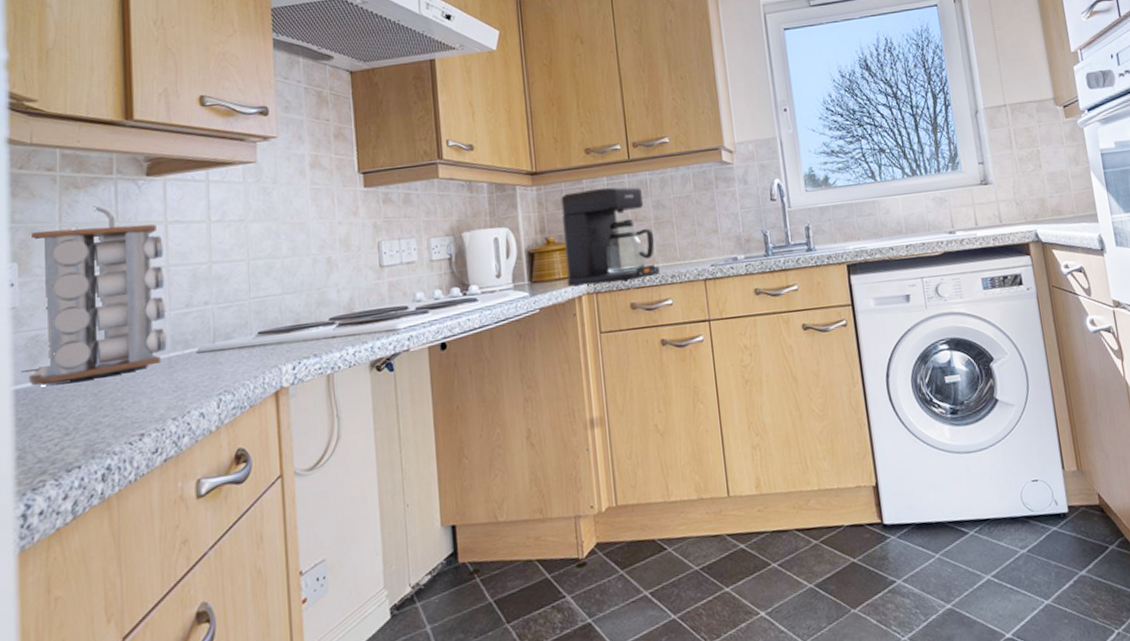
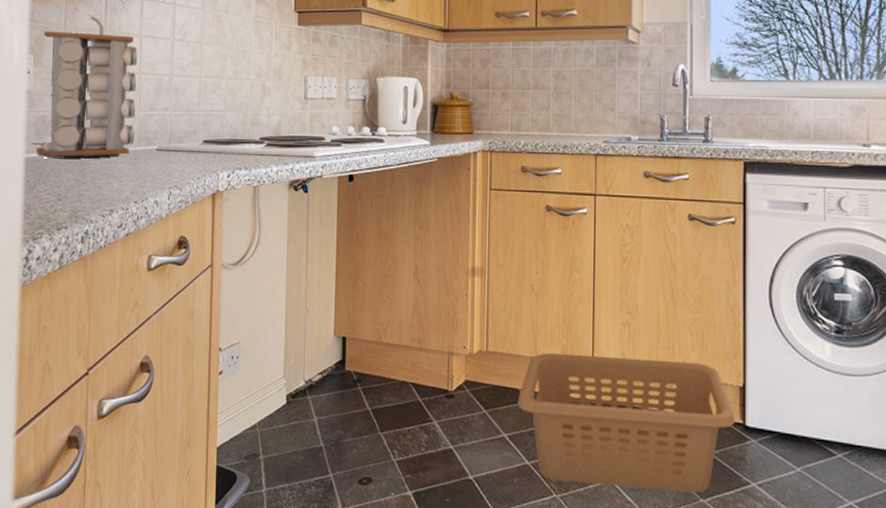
coffee maker: present [561,187,660,288] -> none [465,52,553,146]
laundry basket: none [655,470,874,630] -> present [517,352,735,494]

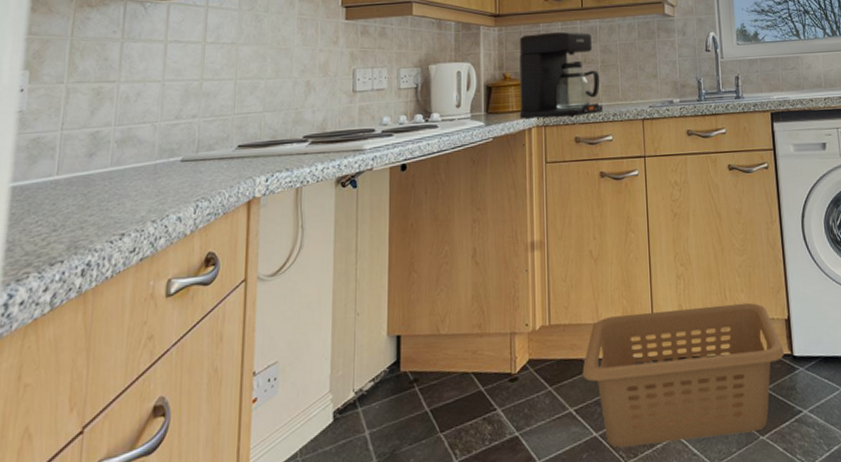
spice rack: present [31,15,138,159] -> none [20,23,162,185]
coffee maker: none [465,52,553,146] -> present [519,31,603,120]

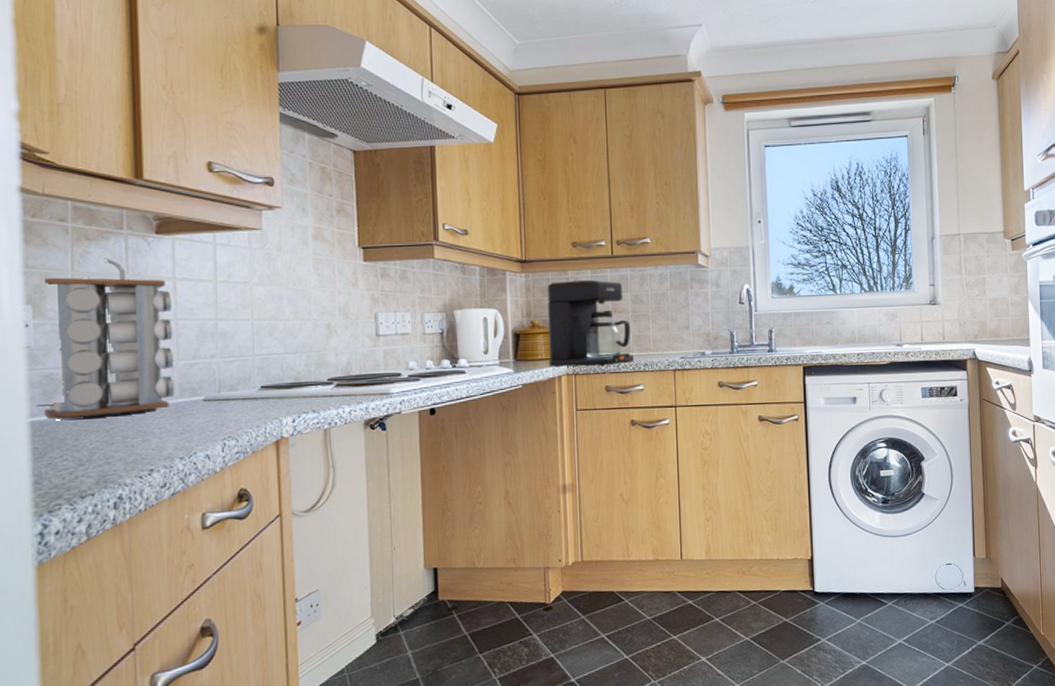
spice rack: none [20,23,162,185] -> present [37,258,175,421]
laundry basket: present [582,302,784,448] -> none [614,544,806,669]

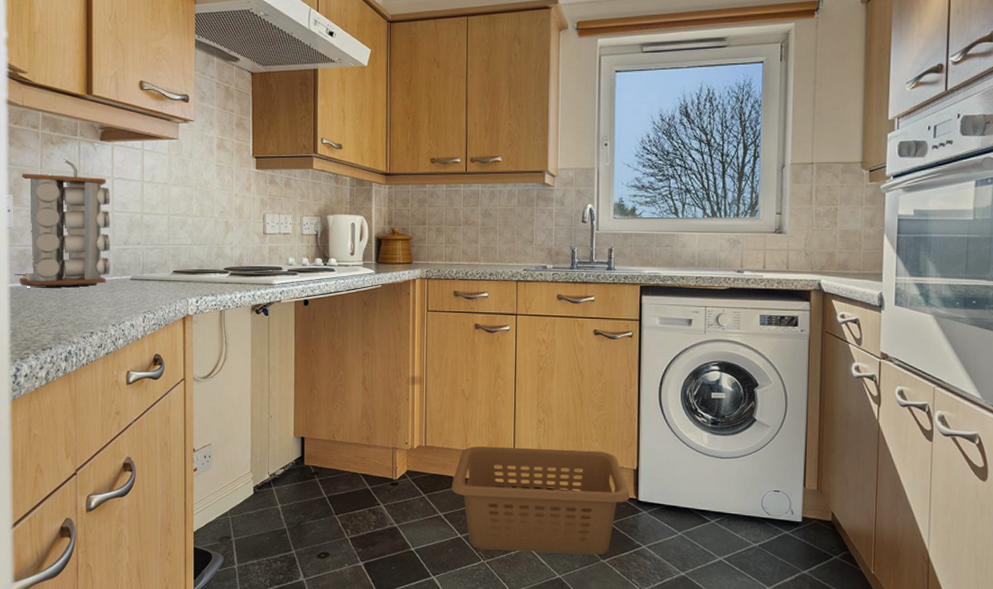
coffee maker: present [547,279,634,368] -> none [405,193,480,274]
laundry basket: none [614,544,806,669] -> present [451,445,630,555]

